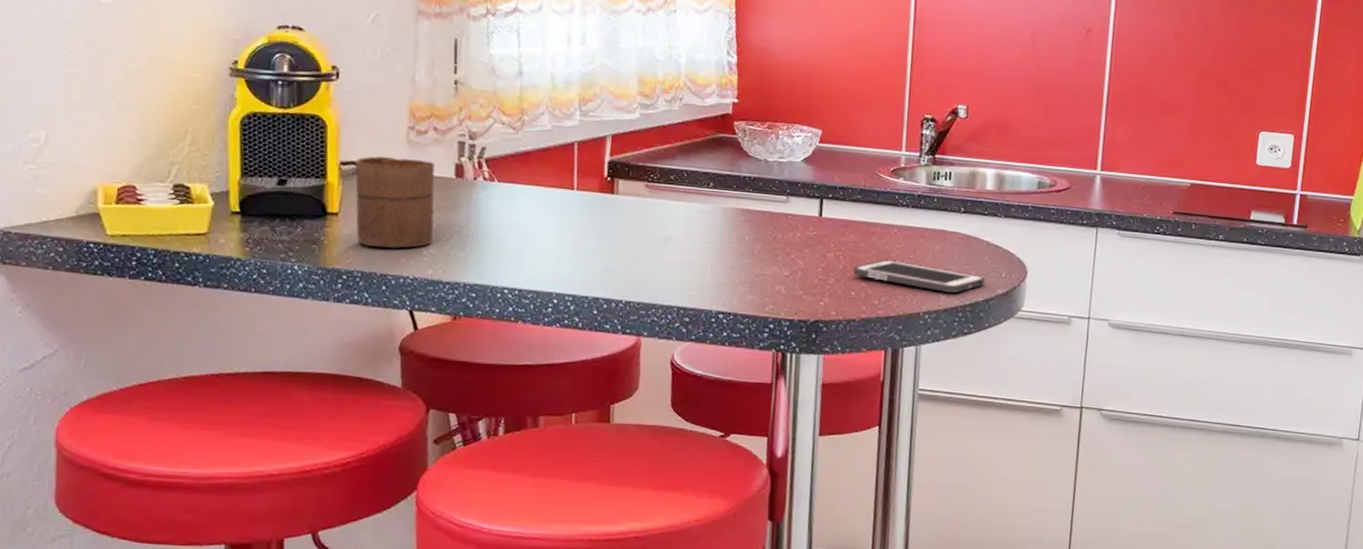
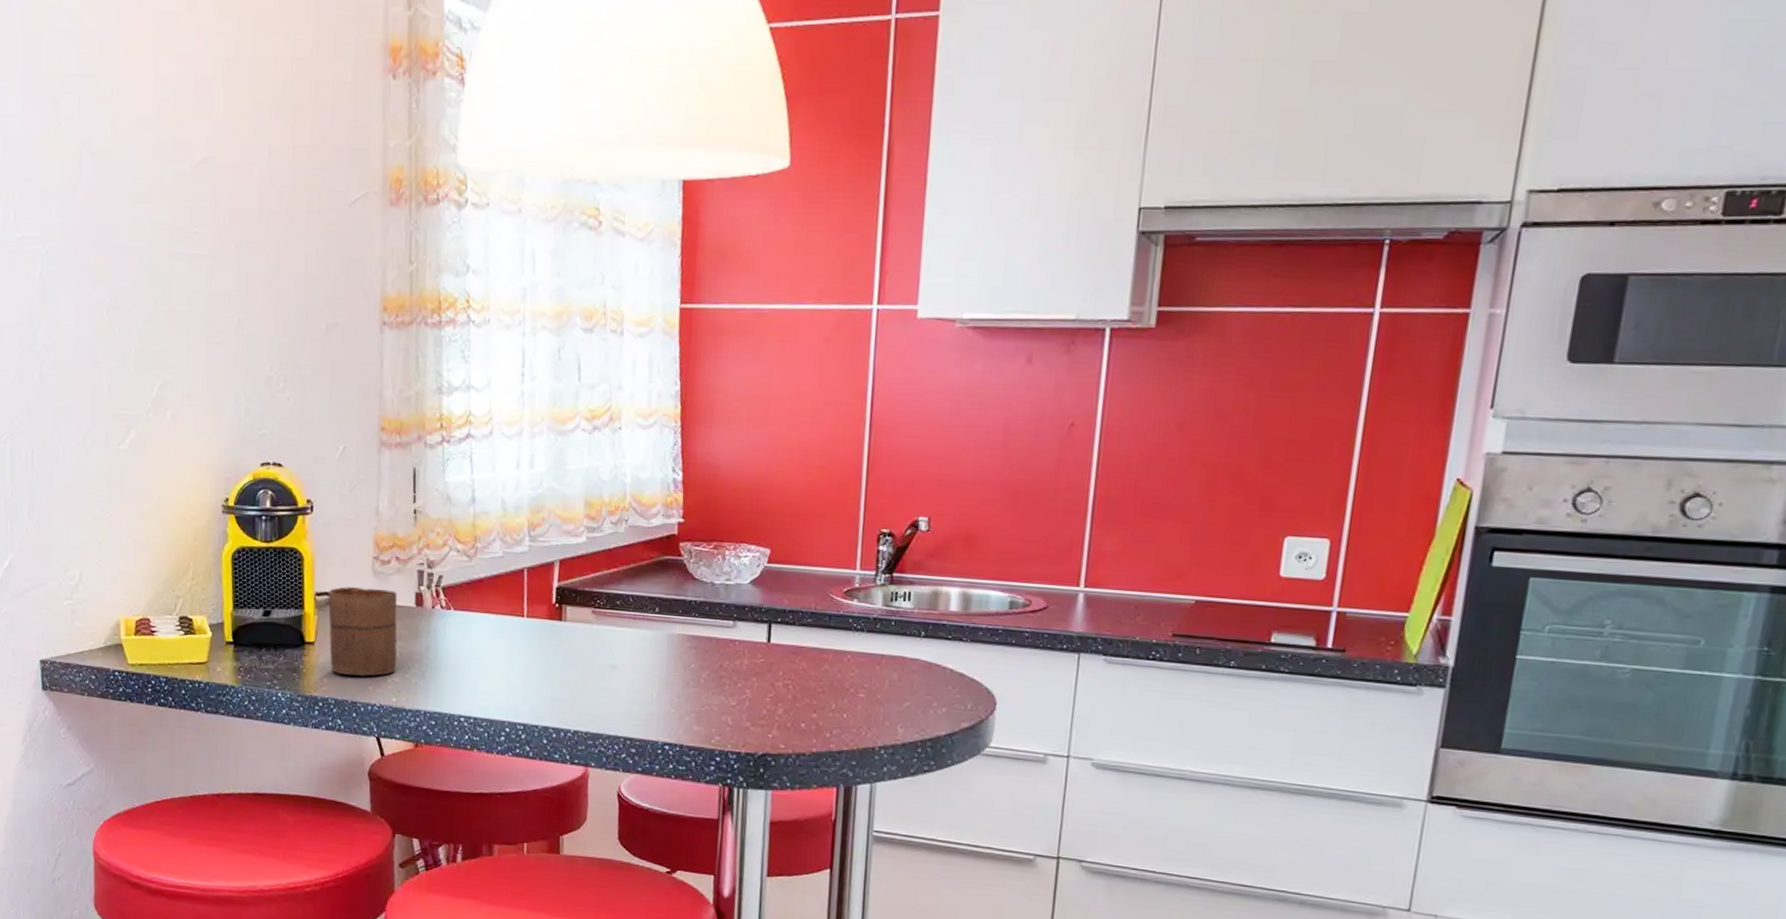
cell phone: present [852,259,985,293] -> none [802,689,948,726]

